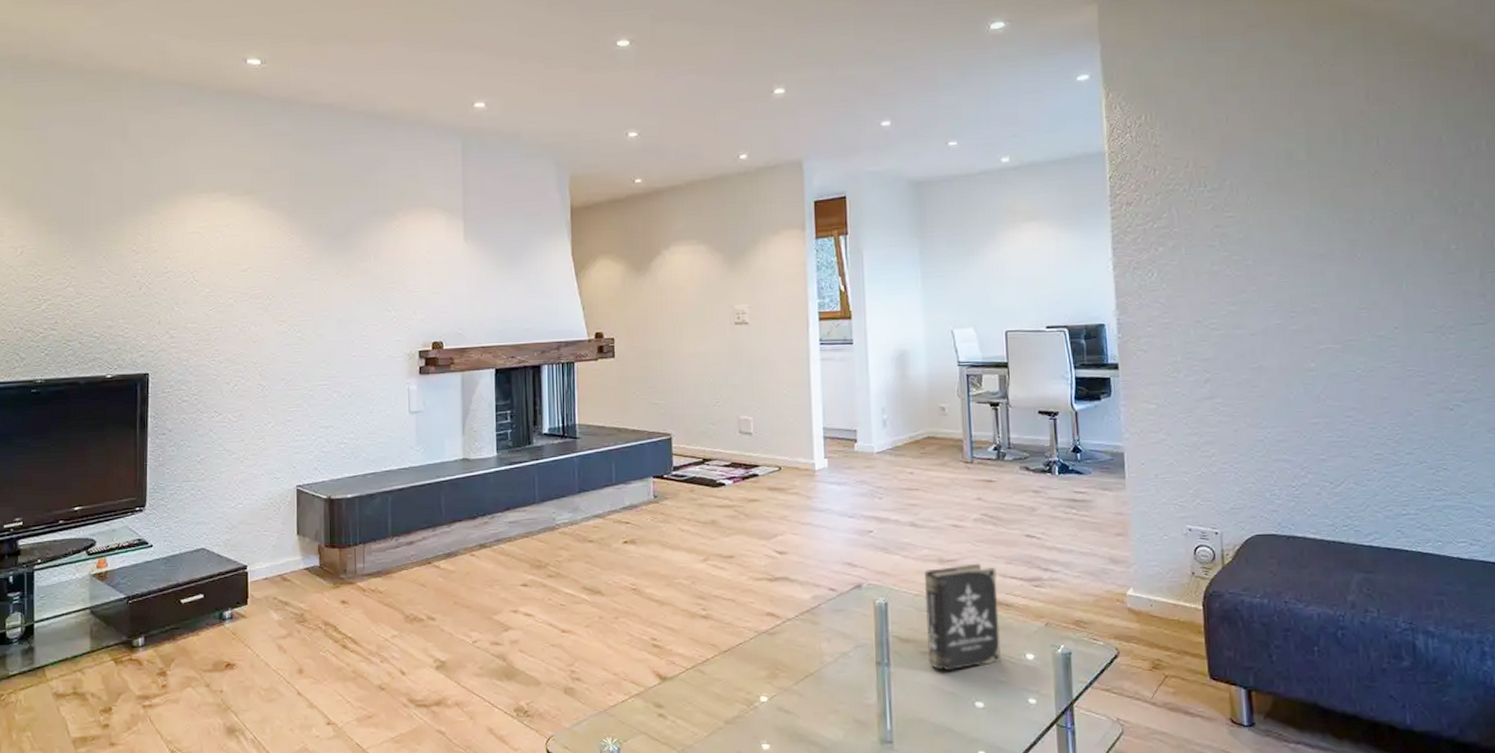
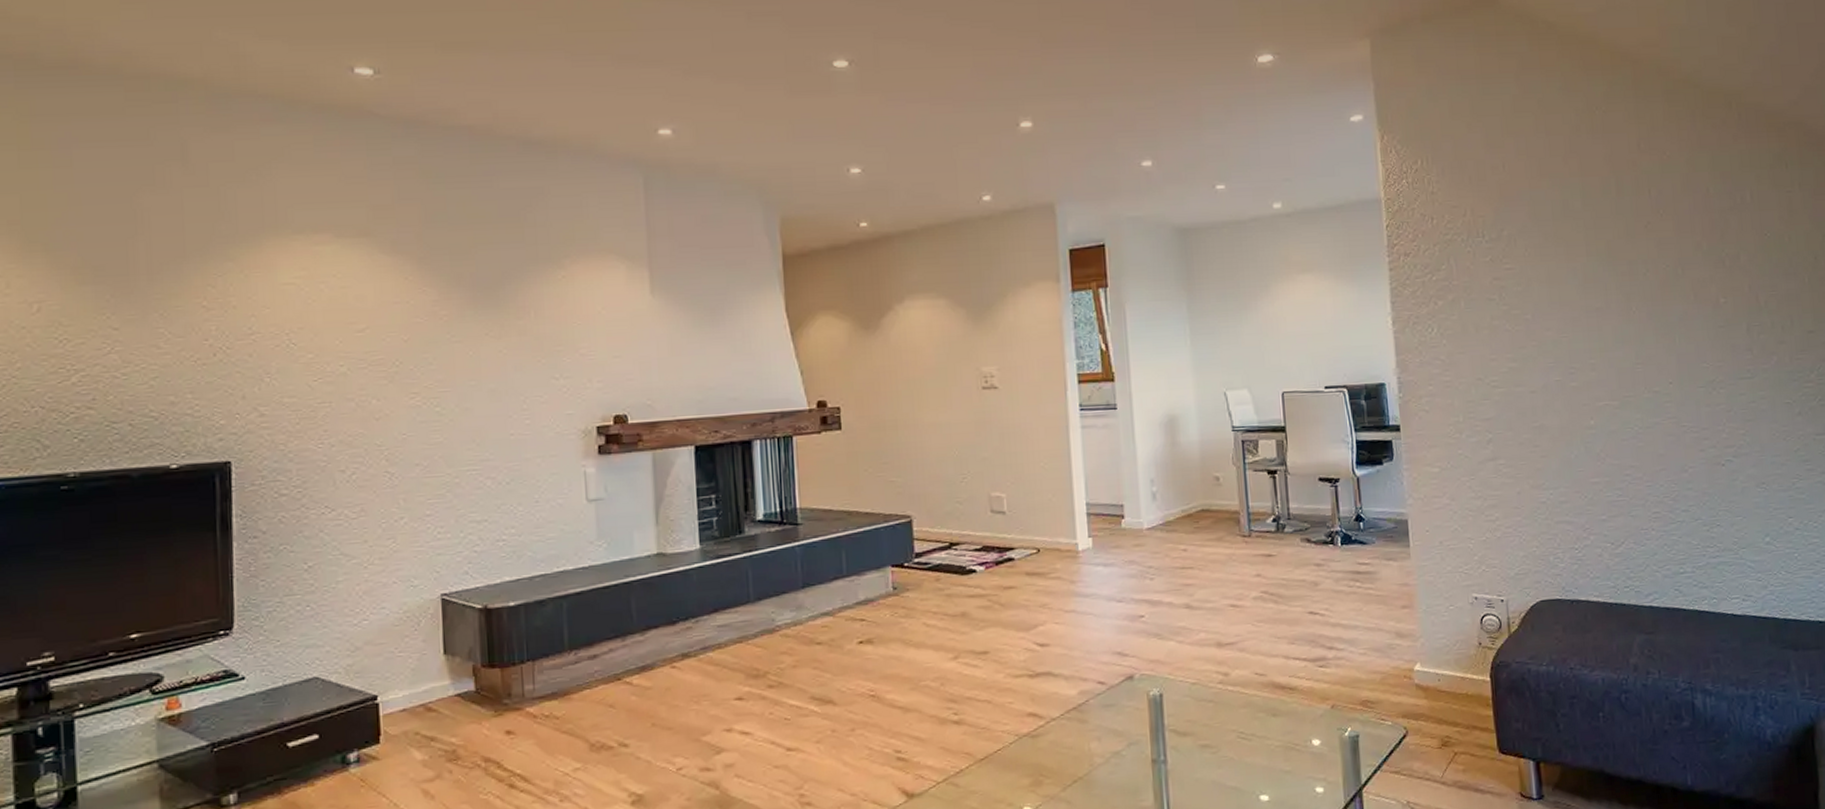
book: present [924,563,1002,671] -> none [1202,645,1286,764]

